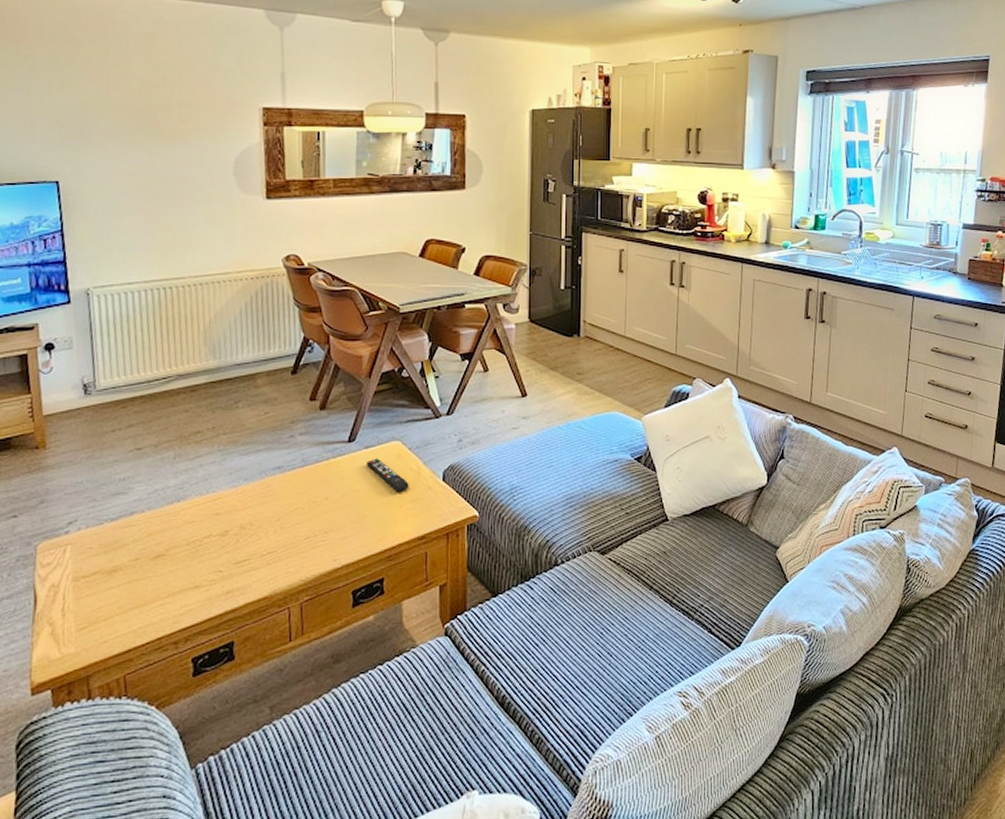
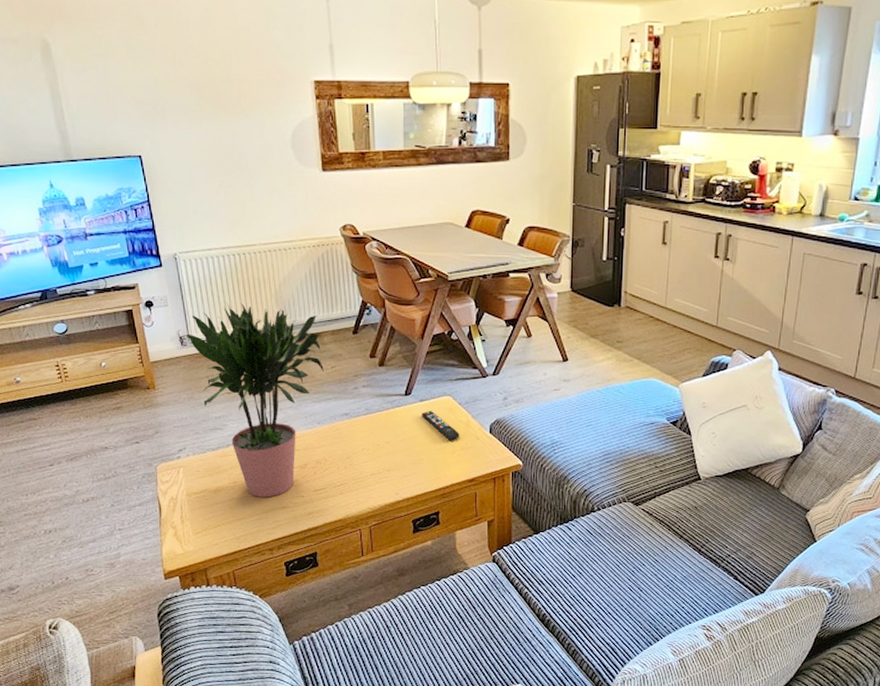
potted plant: none [91,343,255,576] -> present [186,303,324,498]

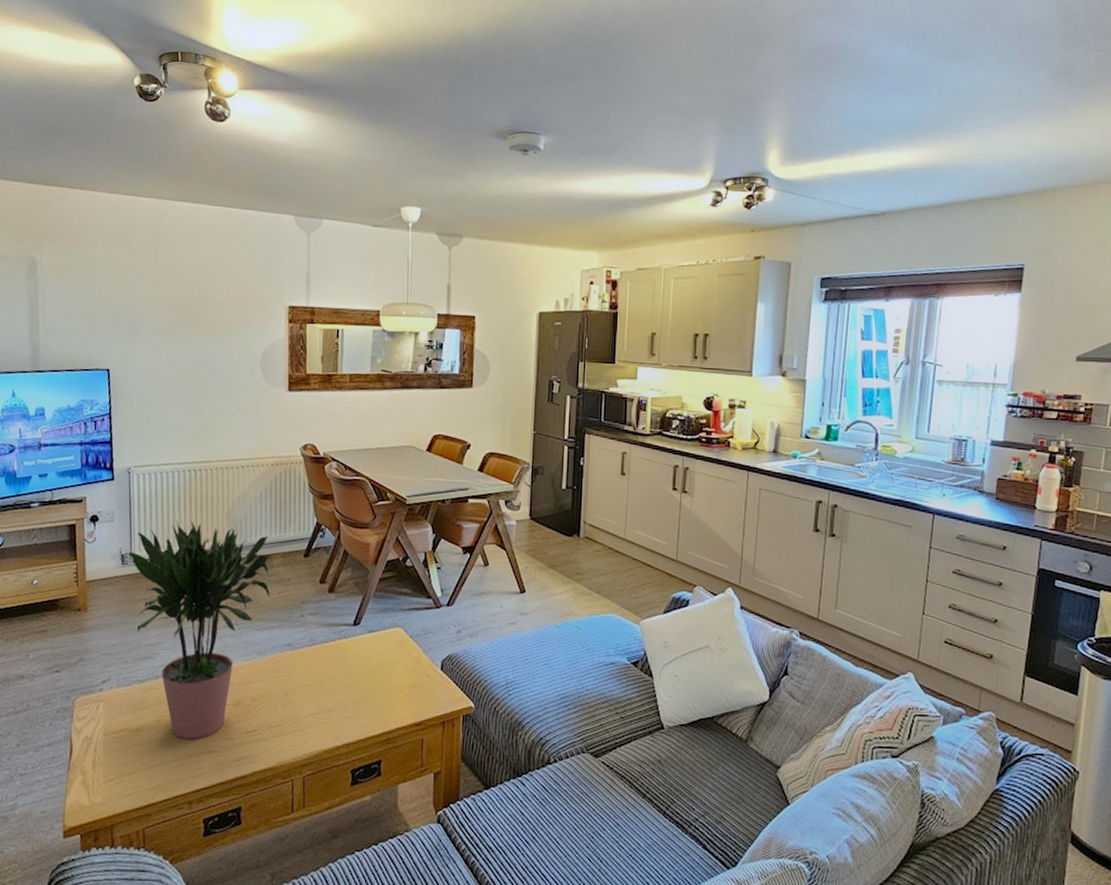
remote control: present [422,410,459,441] -> none [370,642,409,678]

